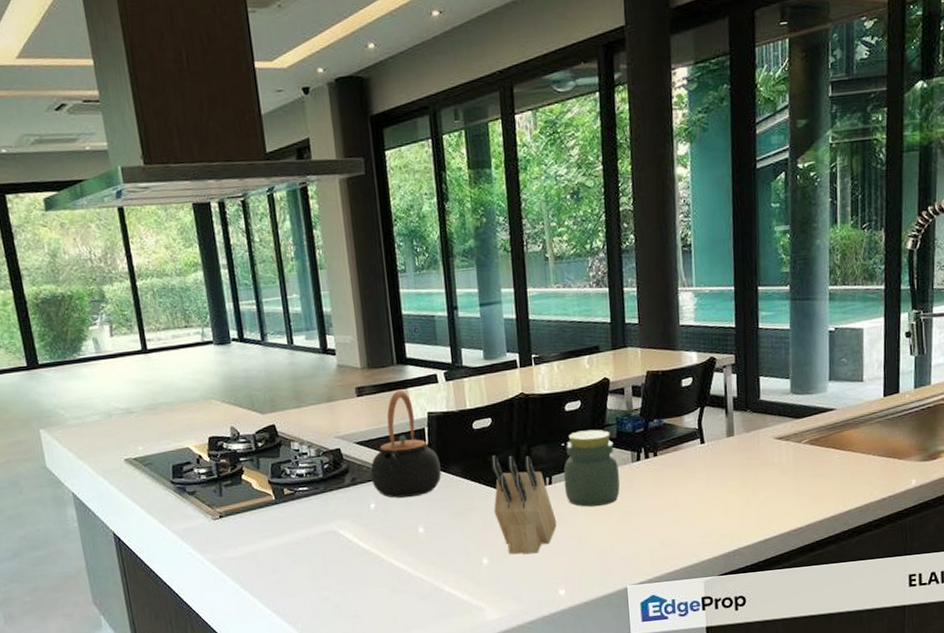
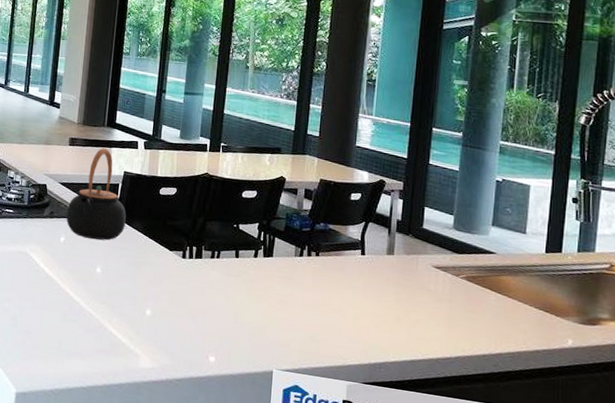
knife block: present [490,455,557,554] -> none [164,221,218,317]
jar: present [563,429,620,507] -> none [229,217,282,289]

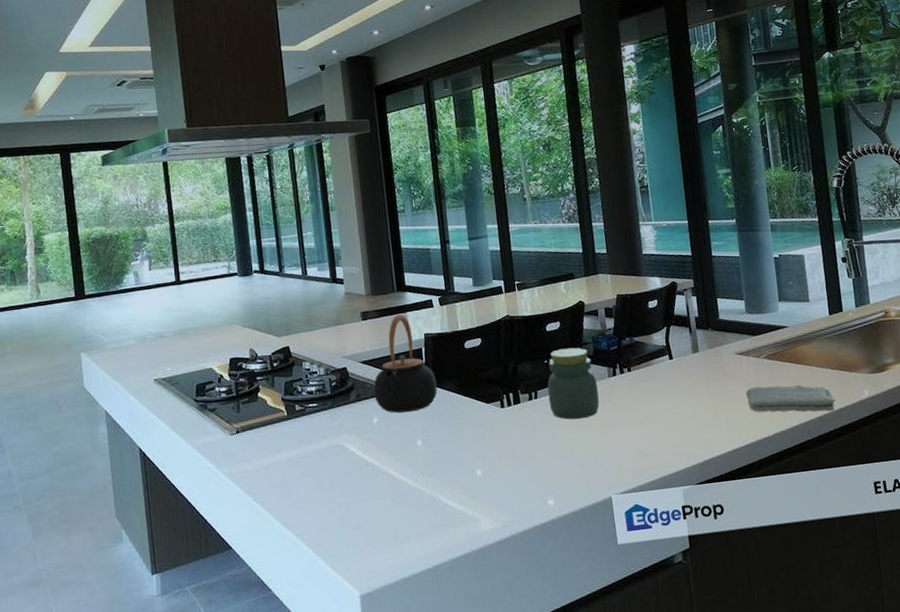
jar: none [229,217,282,289] -> present [547,347,600,420]
washcloth: none [435,304,533,351] -> present [746,384,836,412]

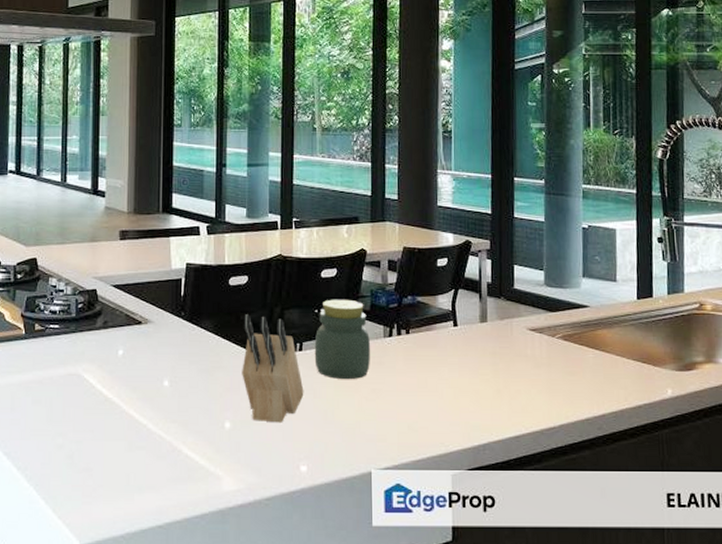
teapot: present [373,314,437,413] -> none [123,238,193,347]
knife block: none [481,372,544,466] -> present [242,314,304,423]
washcloth: present [746,384,836,412] -> none [535,369,634,407]

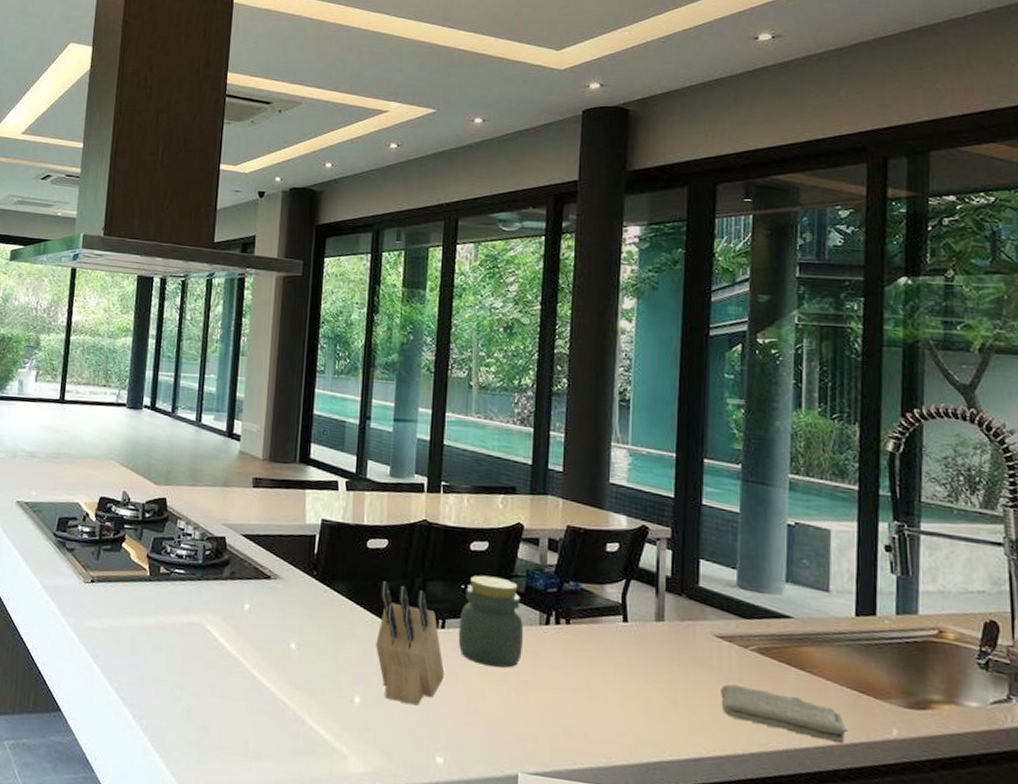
washcloth: none [535,369,634,407] -> present [721,684,848,744]

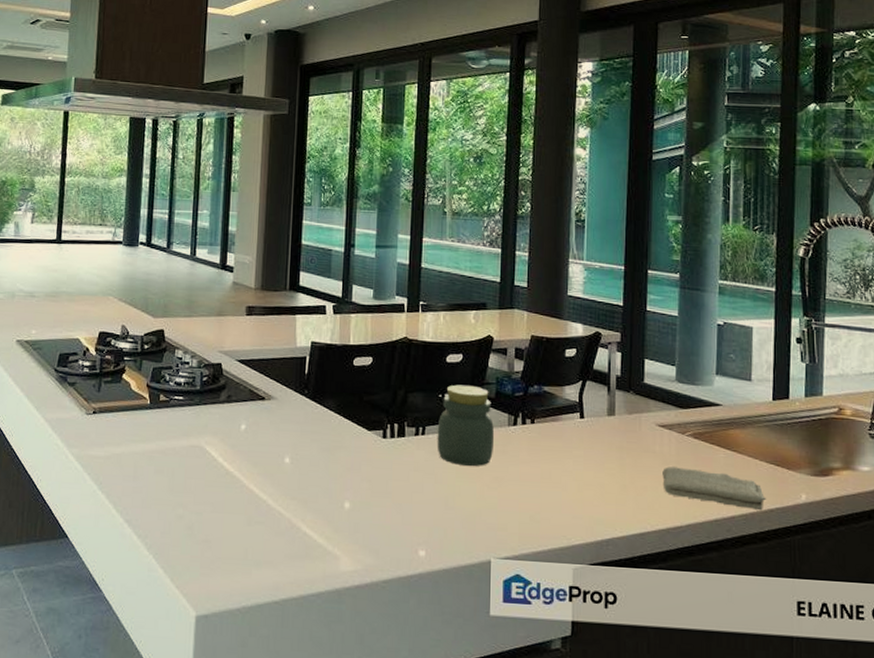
knife block: present [376,581,445,706] -> none [363,395,425,506]

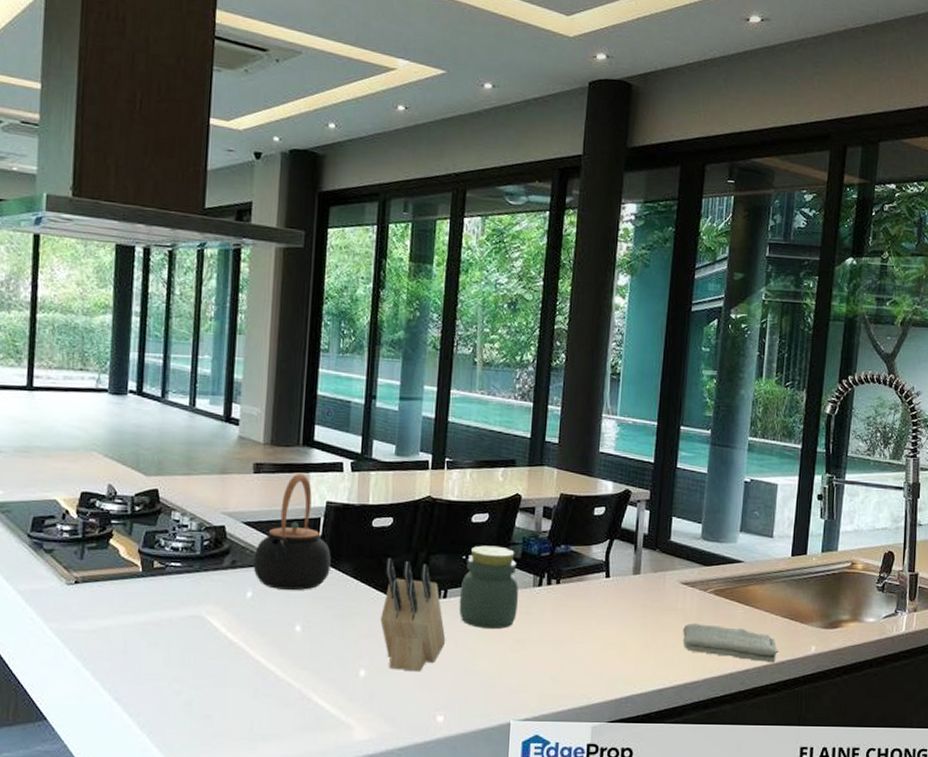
teapot: none [246,315,316,424] -> present [253,473,331,590]
knife block: none [363,395,425,506] -> present [380,558,446,672]

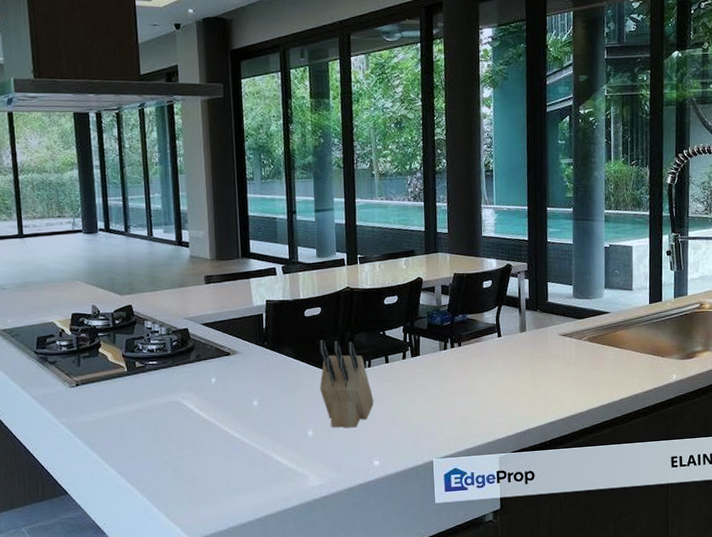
teapot: present [253,473,331,590] -> none [213,279,275,374]
jar: present [459,545,519,629] -> none [381,321,429,388]
washcloth: present [683,623,779,663] -> none [566,366,646,392]

